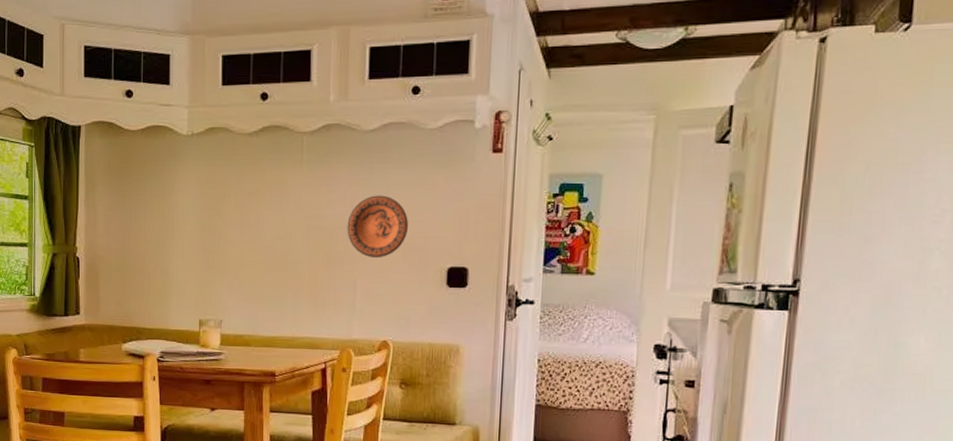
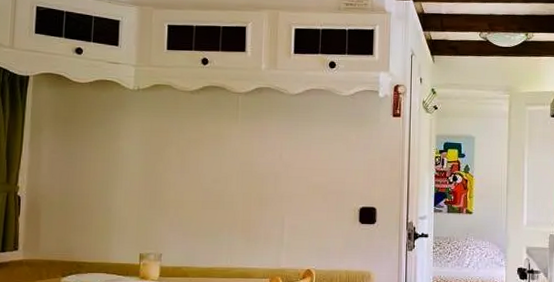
decorative plate: present [347,195,409,258] -> none [276,147,328,200]

